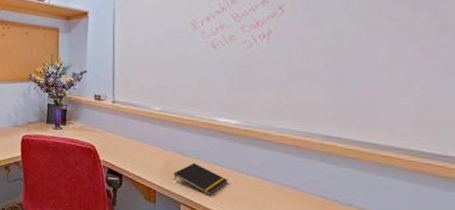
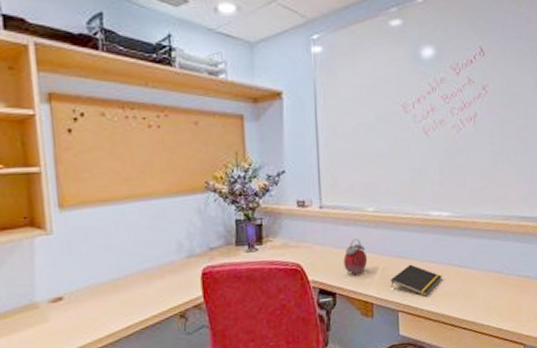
alarm clock: none [130,132,153,163] -> present [343,239,368,275]

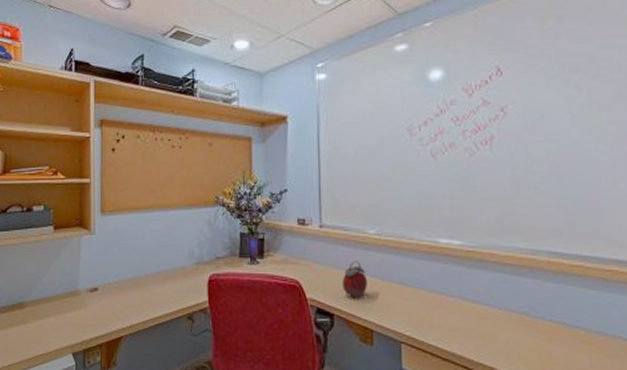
notepad: present [390,264,442,297] -> none [392,293,453,330]

